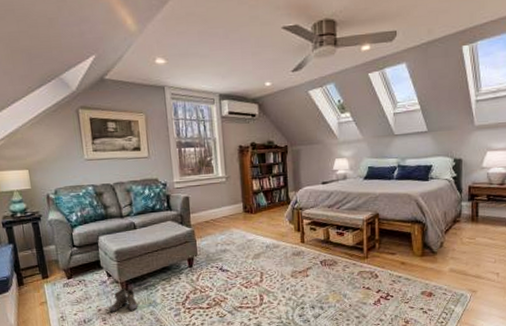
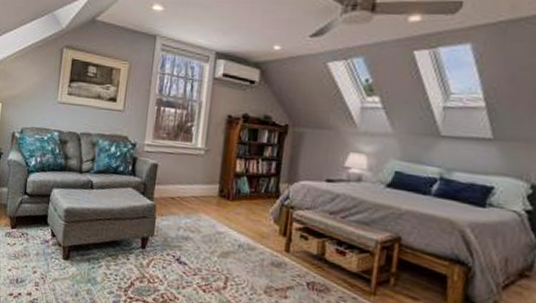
boots: present [109,288,138,313] -> none [44,253,76,284]

